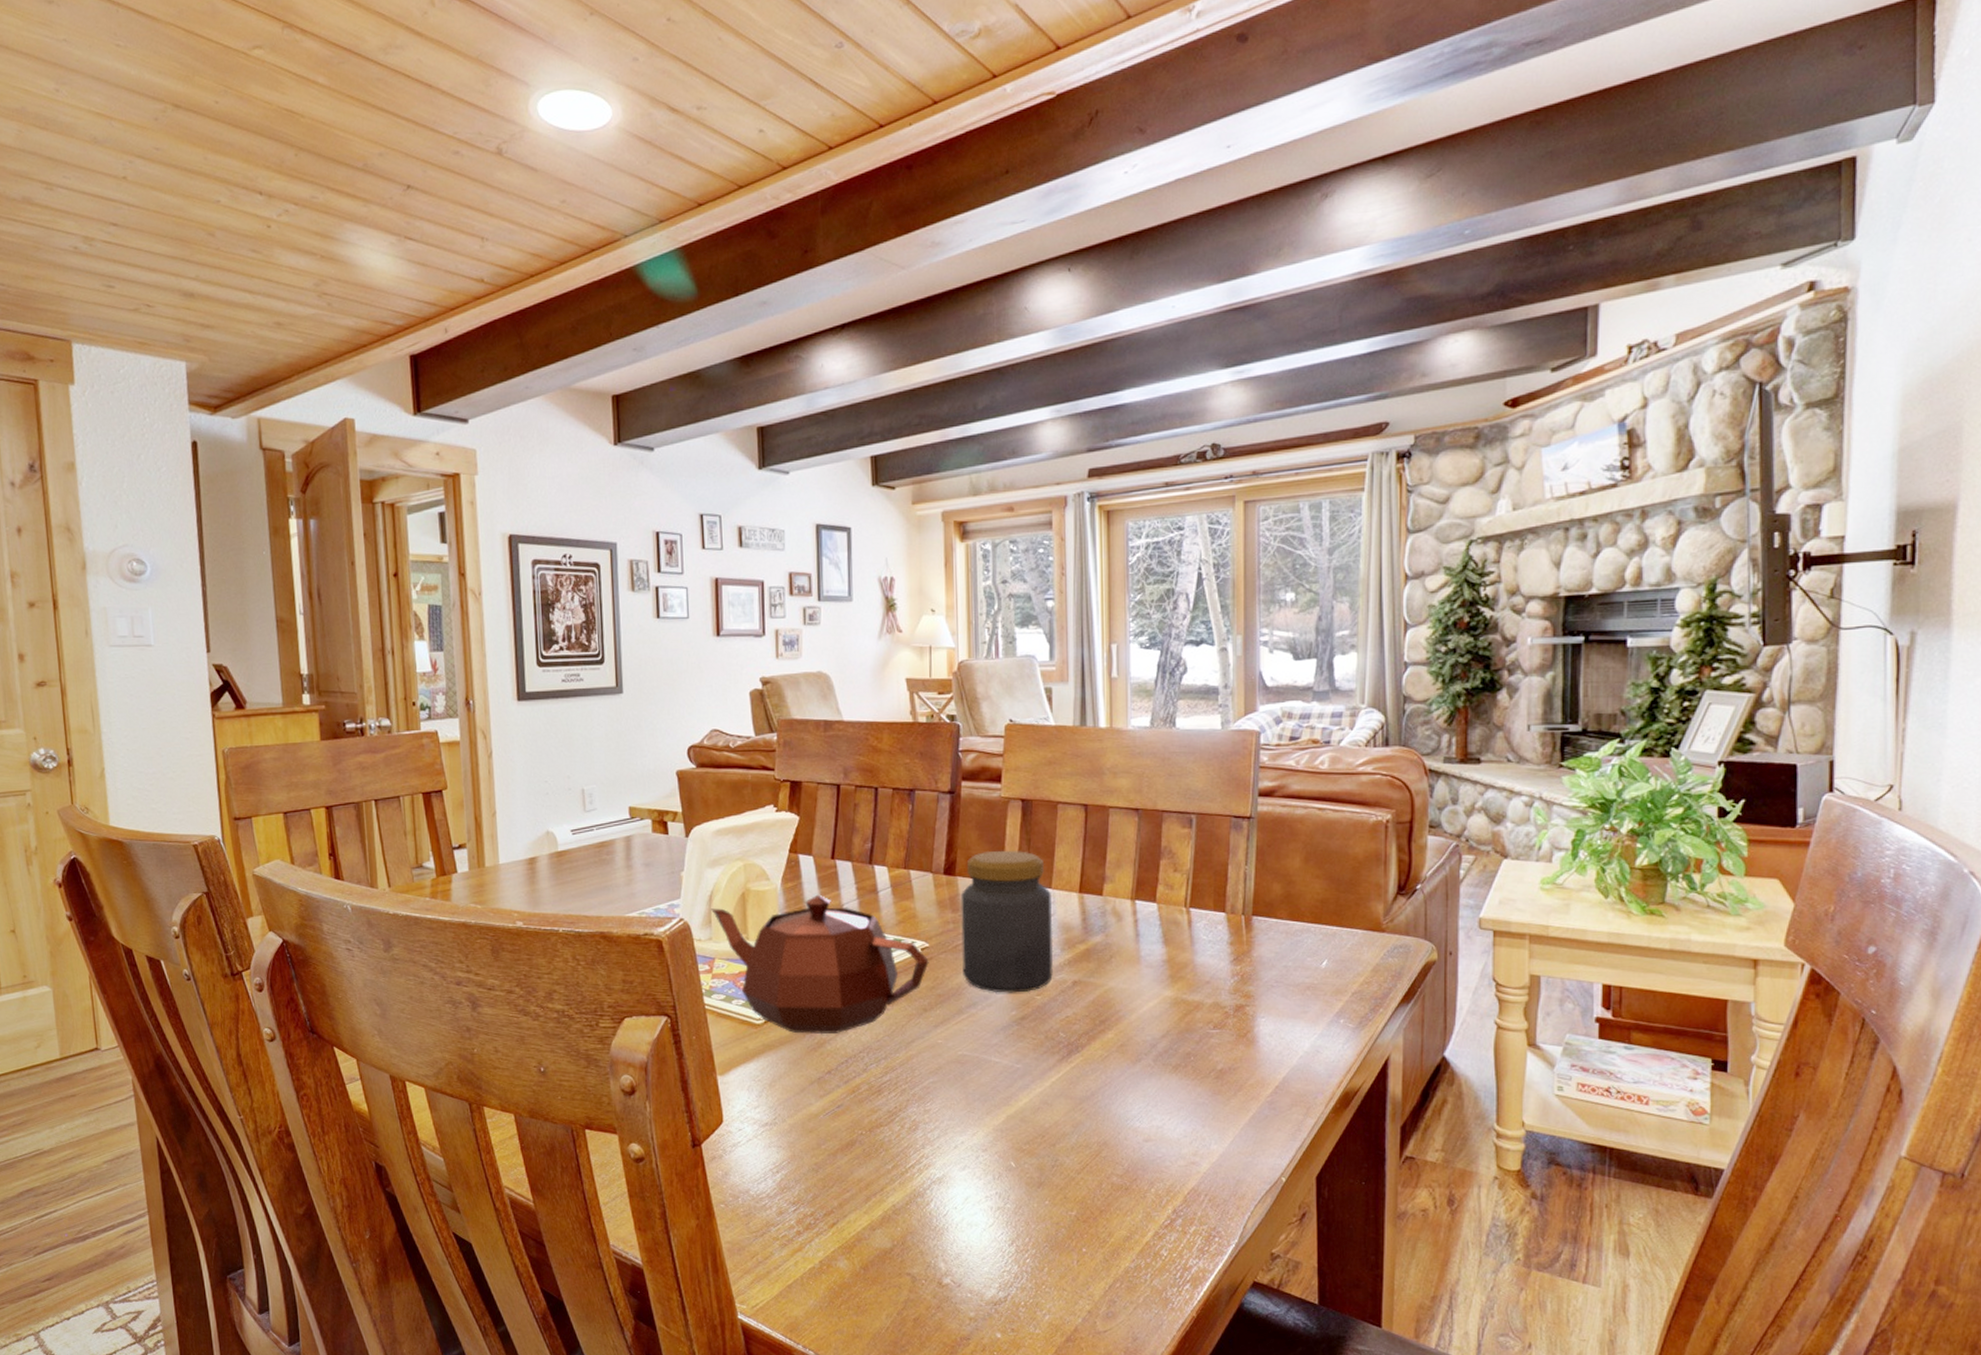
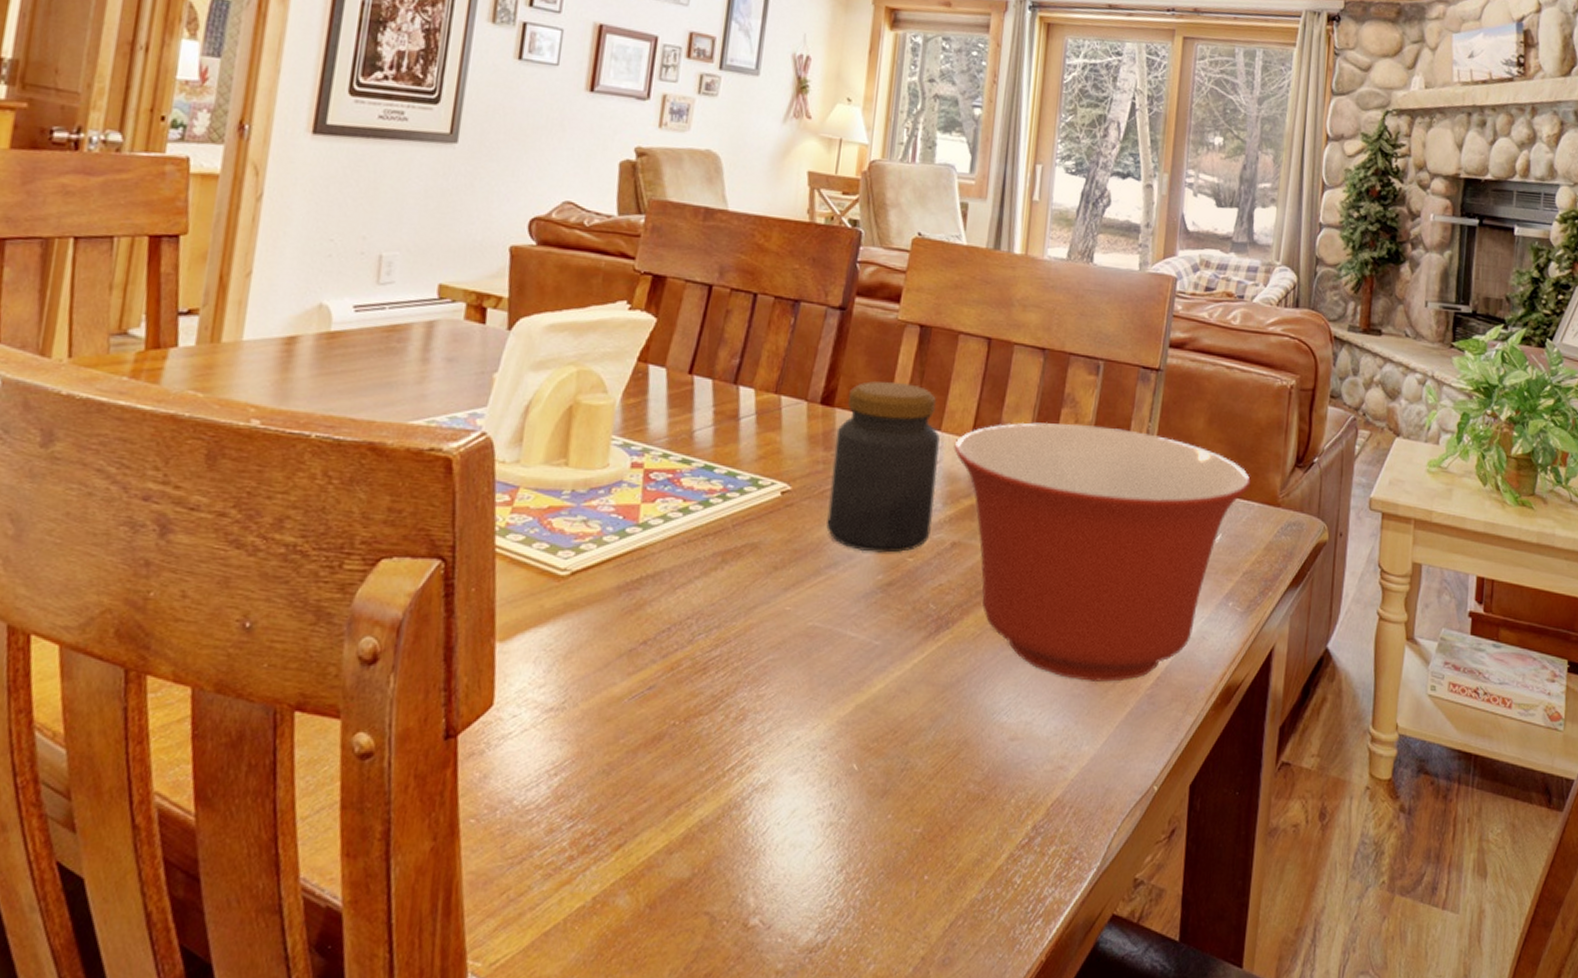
teapot: present [710,894,929,1035] -> none [523,415,789,594]
mixing bowl: none [1065,873,1352,1092] -> present [954,422,1251,682]

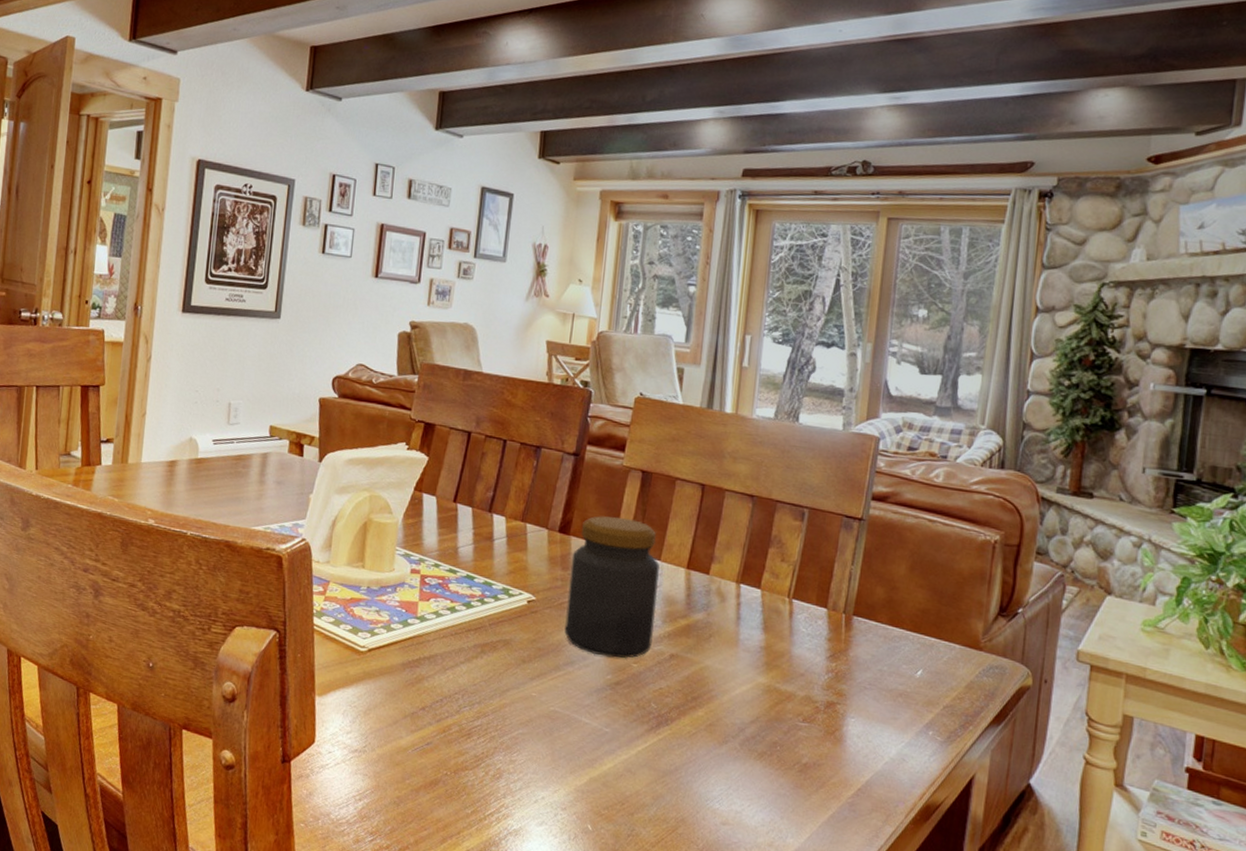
mixing bowl: present [954,422,1251,682] -> none [672,558,952,788]

